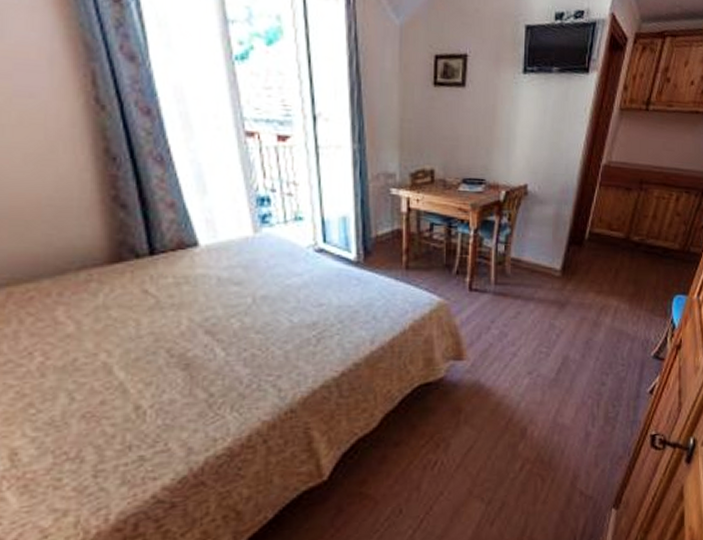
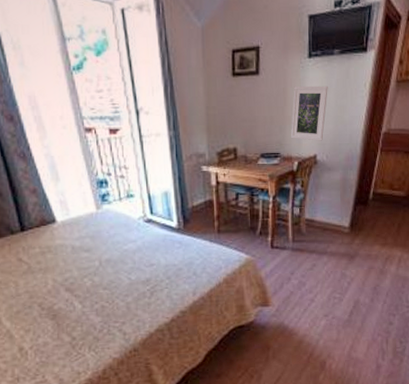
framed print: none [499,104,544,169] -> present [291,85,328,141]

